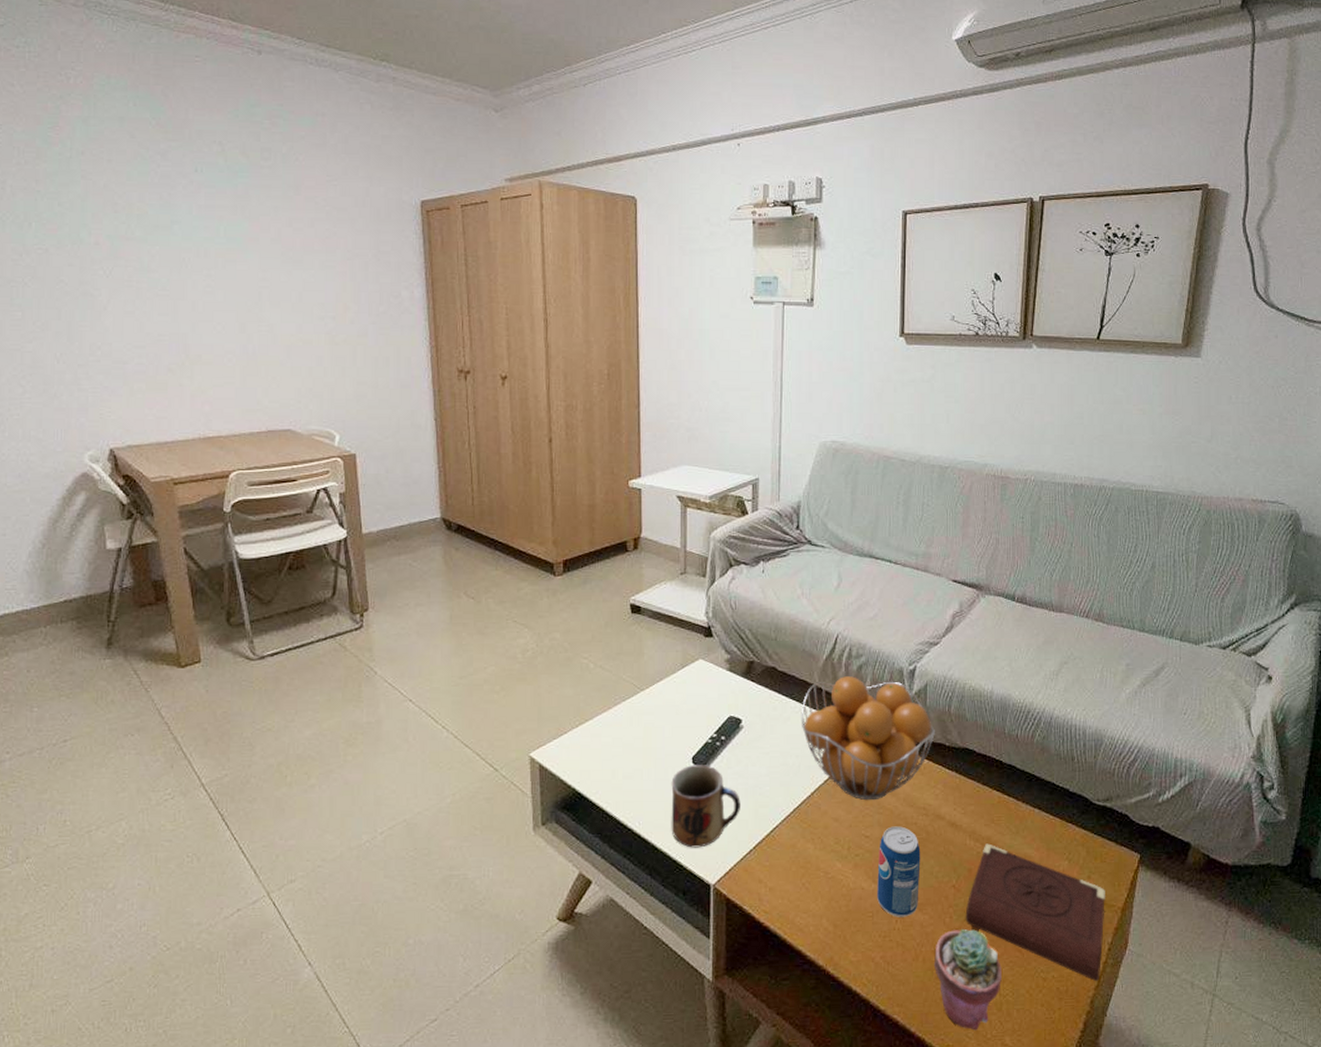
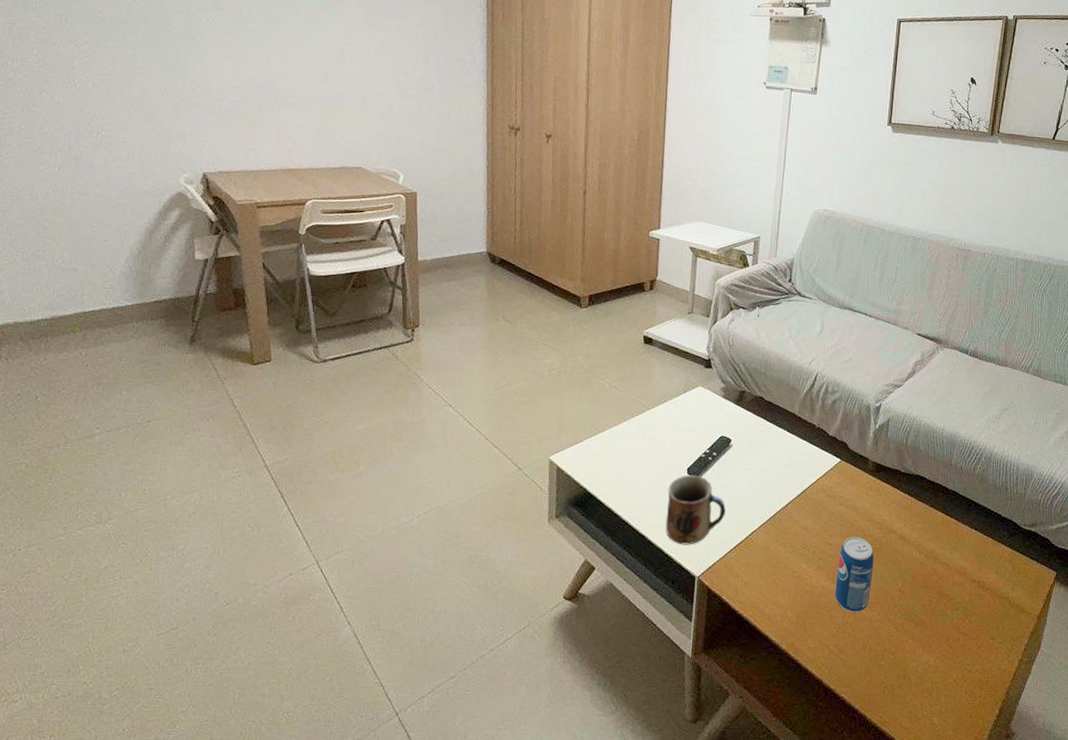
fruit basket: present [801,676,935,801] -> none [781,409,893,514]
potted succulent: present [933,928,1002,1031] -> none [878,625,935,711]
book: present [965,843,1105,982] -> none [907,556,1025,676]

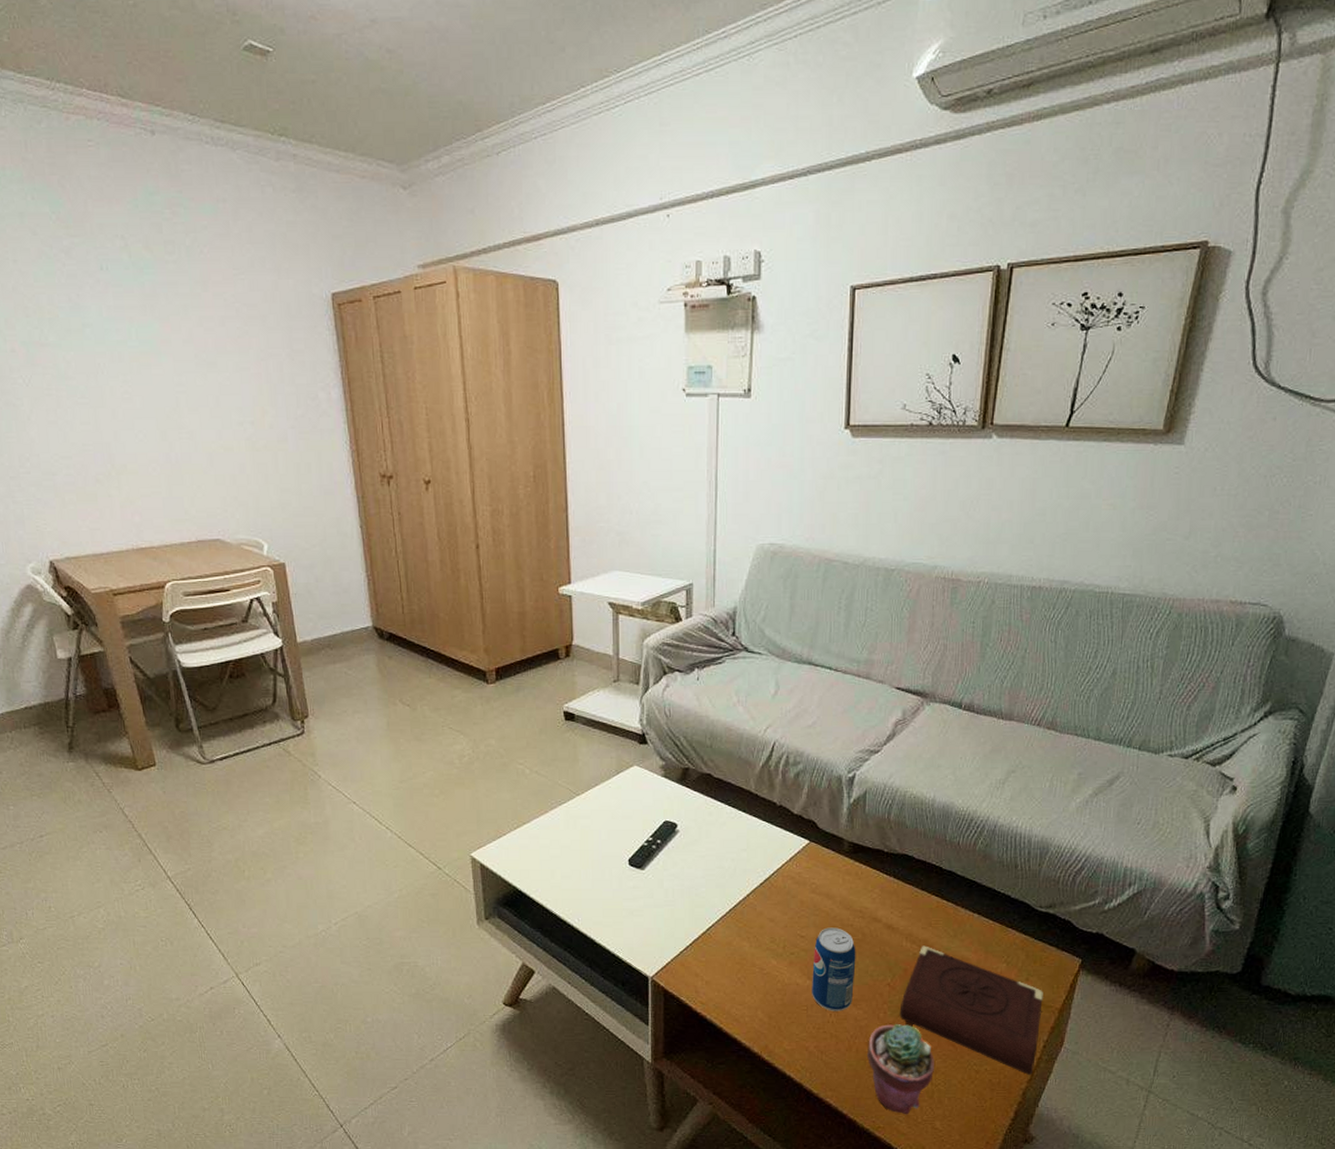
mug: present [665,474,726,545] -> none [608,865,677,943]
potted succulent: none [878,625,935,711] -> present [866,1023,934,1115]
book: none [907,556,1025,676] -> present [899,945,1043,1076]

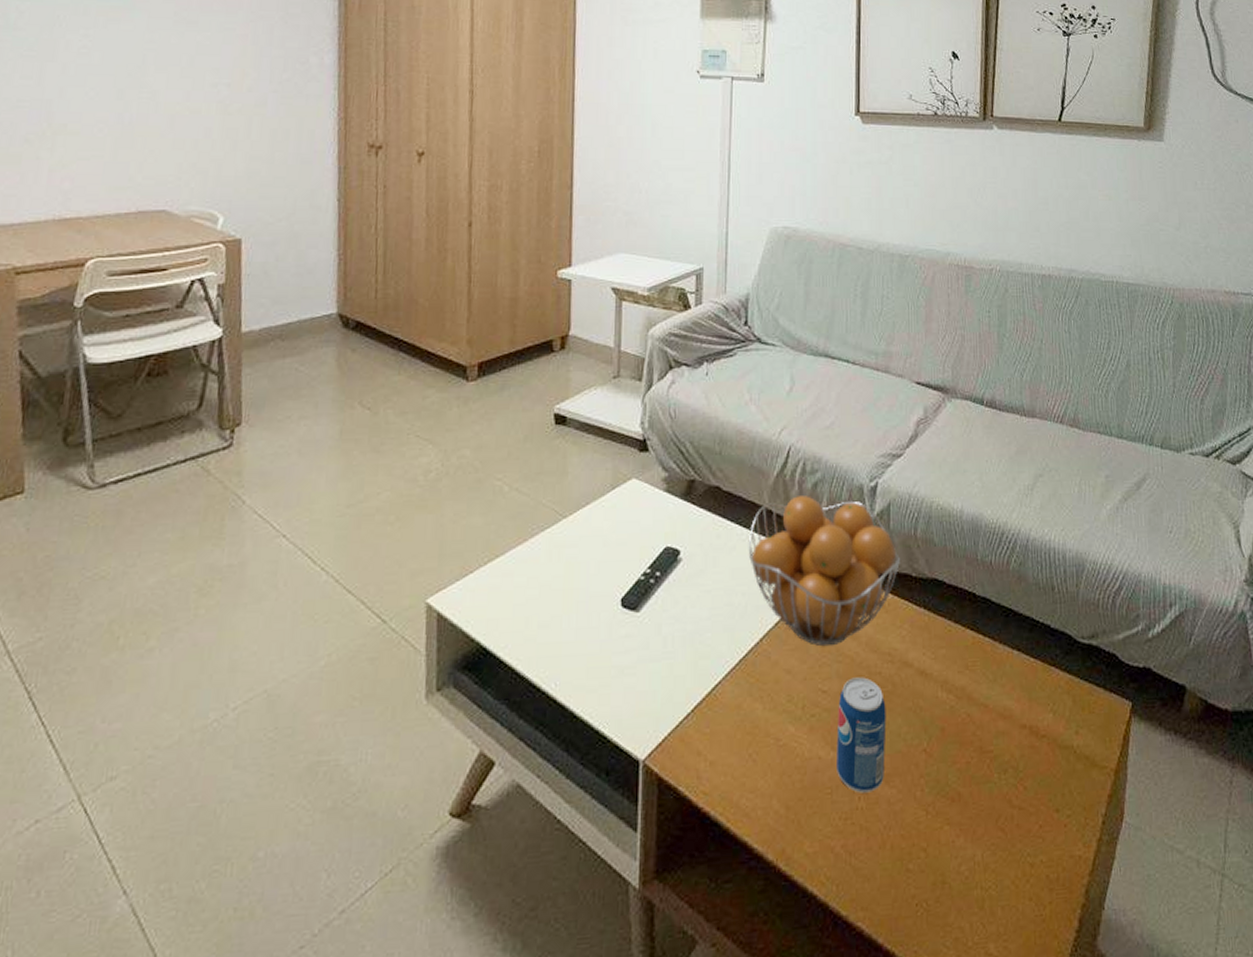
fruit basket: none [736,783,873,903] -> present [748,496,900,647]
potted succulent: present [866,1023,934,1115] -> none [903,804,983,938]
book: present [899,945,1043,1076] -> none [938,695,1096,866]

